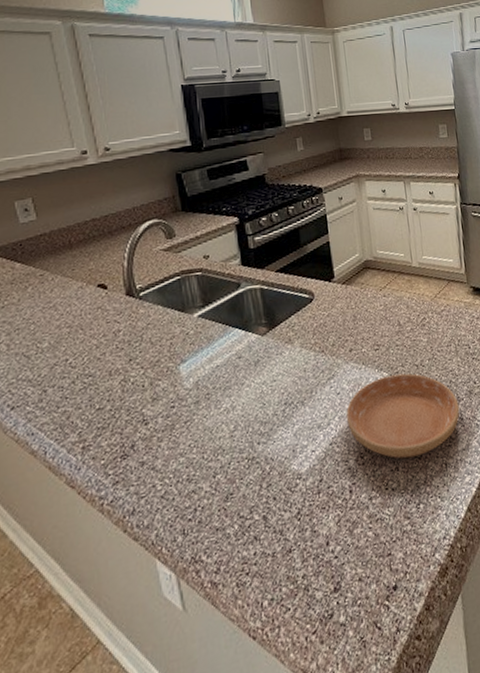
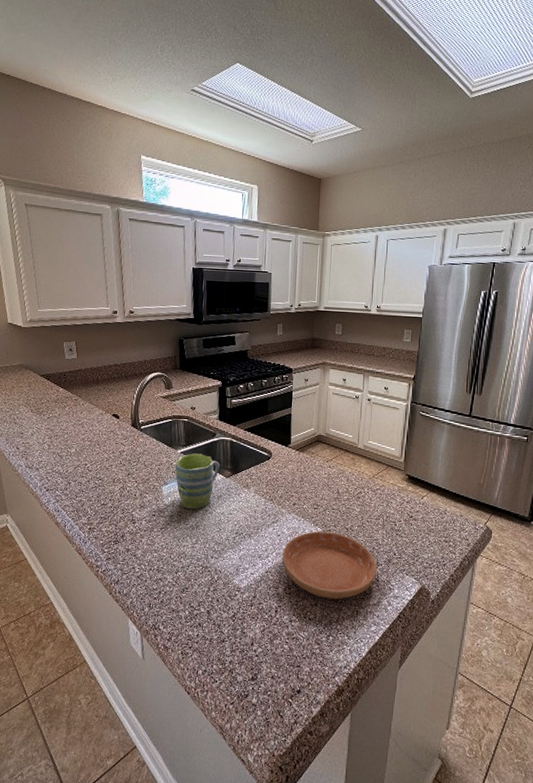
mug: none [193,312,252,388] -> present [175,453,221,509]

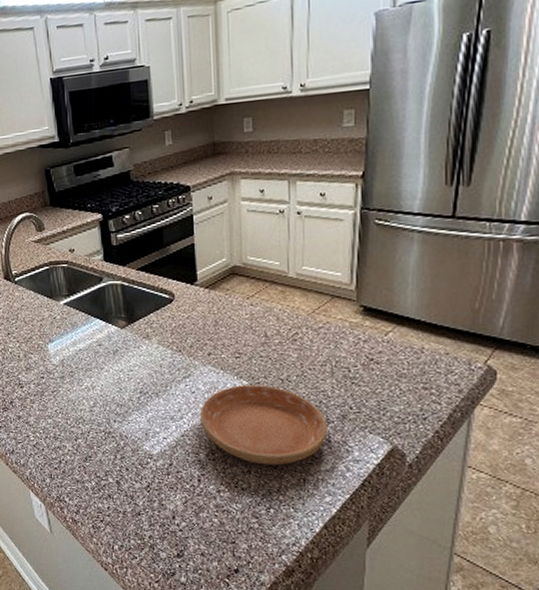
mug: present [175,453,221,509] -> none [60,303,113,368]

